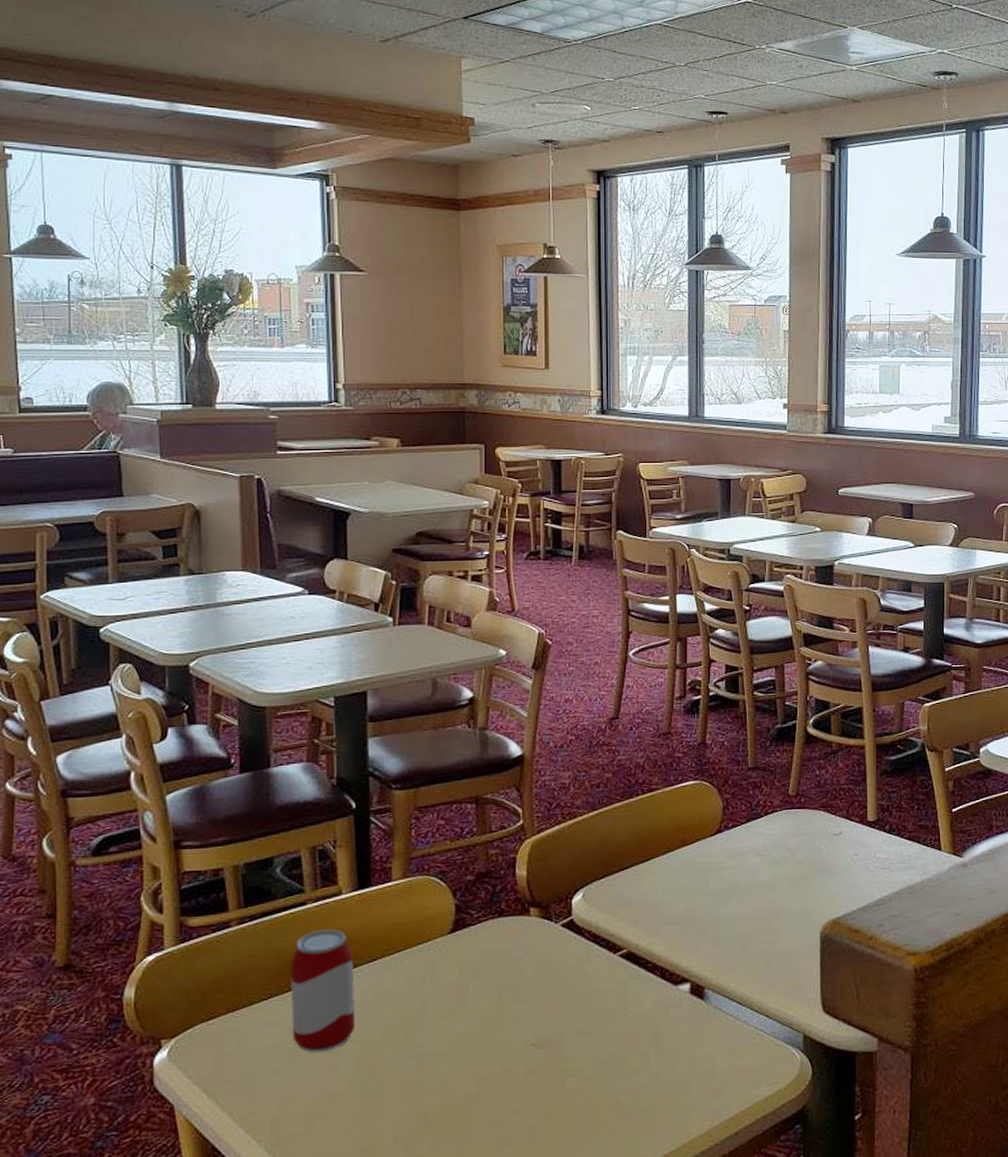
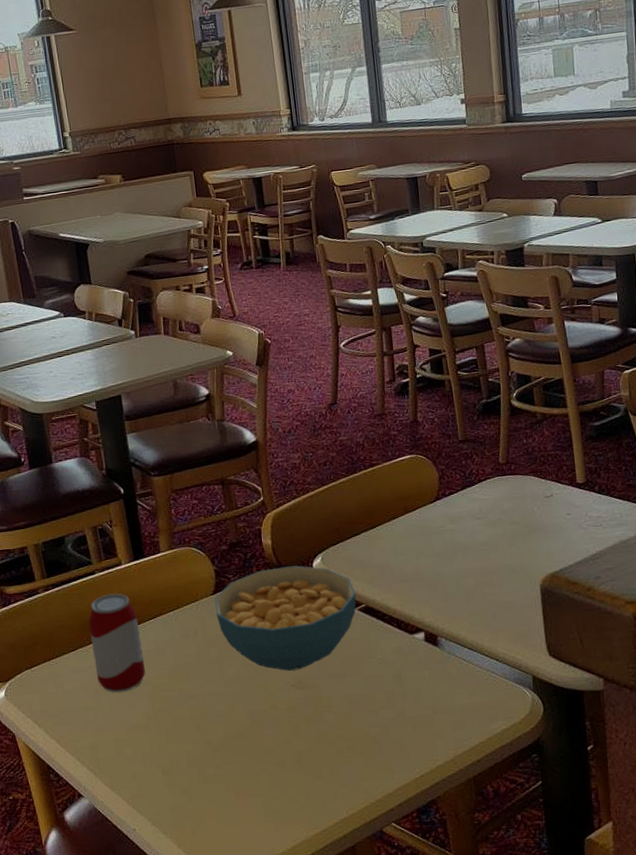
cereal bowl: none [450,902,618,1028] -> present [214,565,356,671]

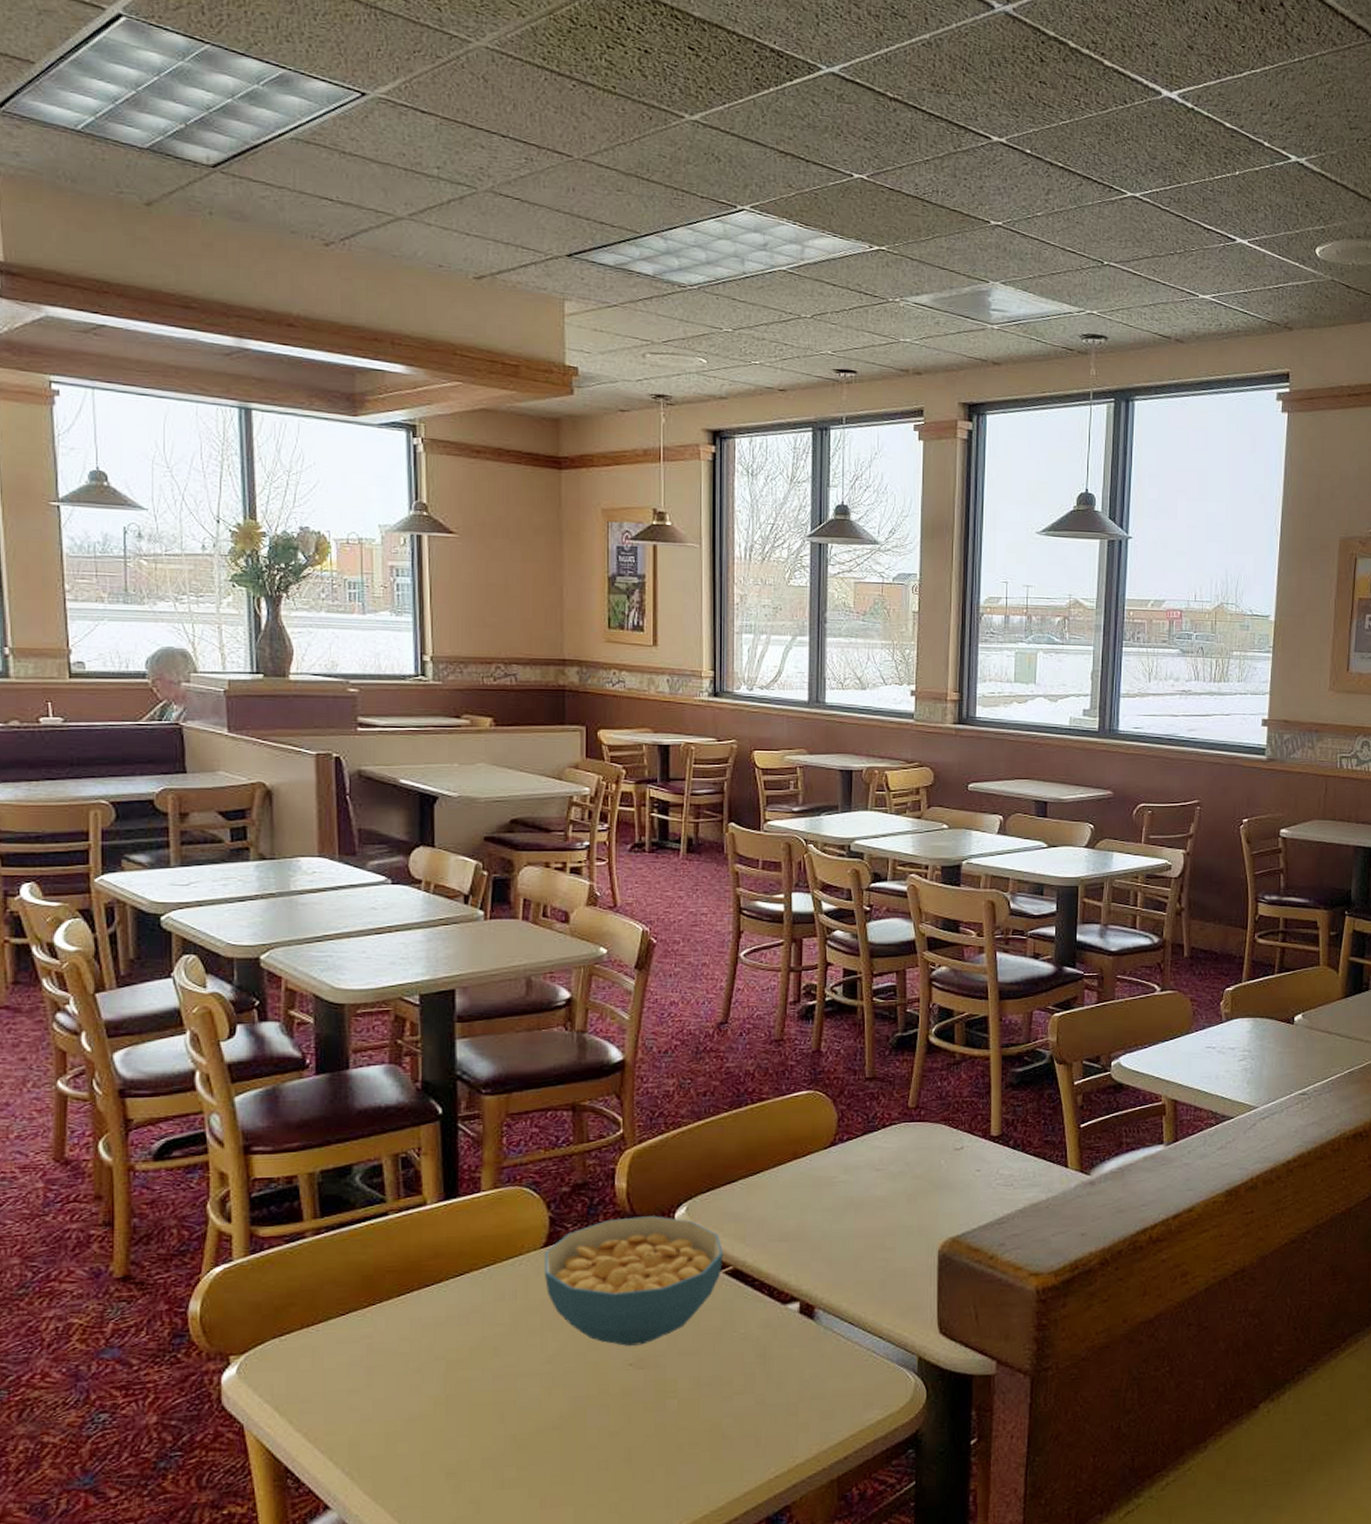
beverage can: present [88,593,145,693] -> none [370,1241,440,1371]

